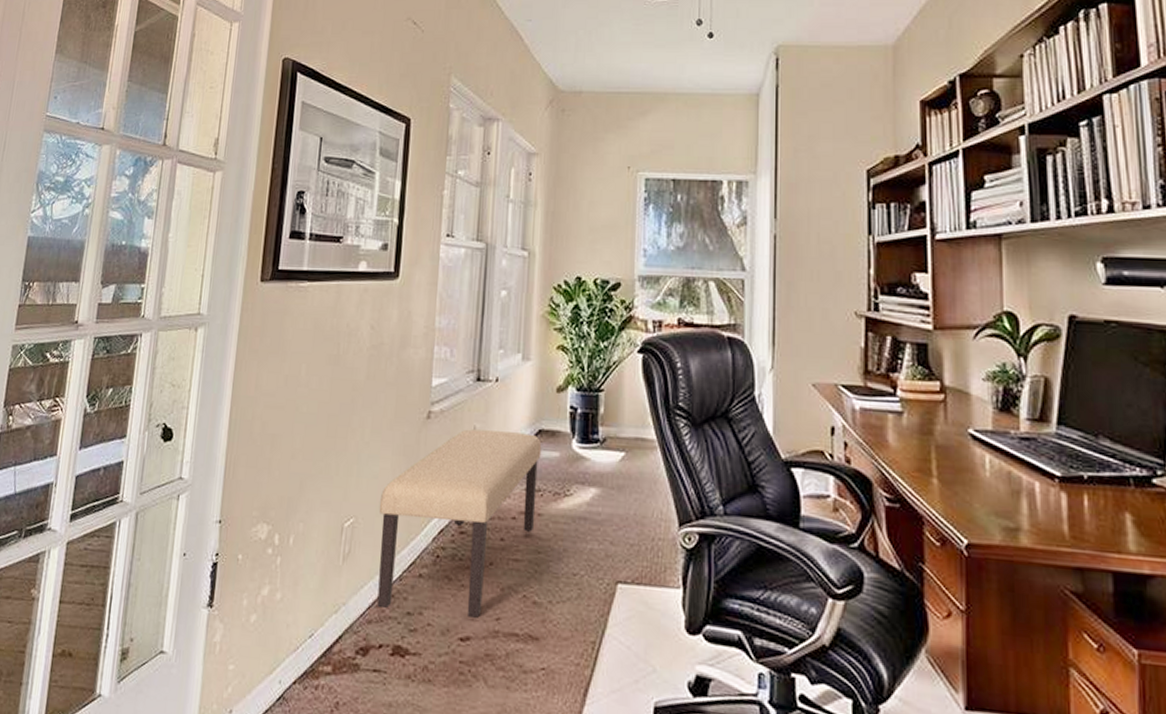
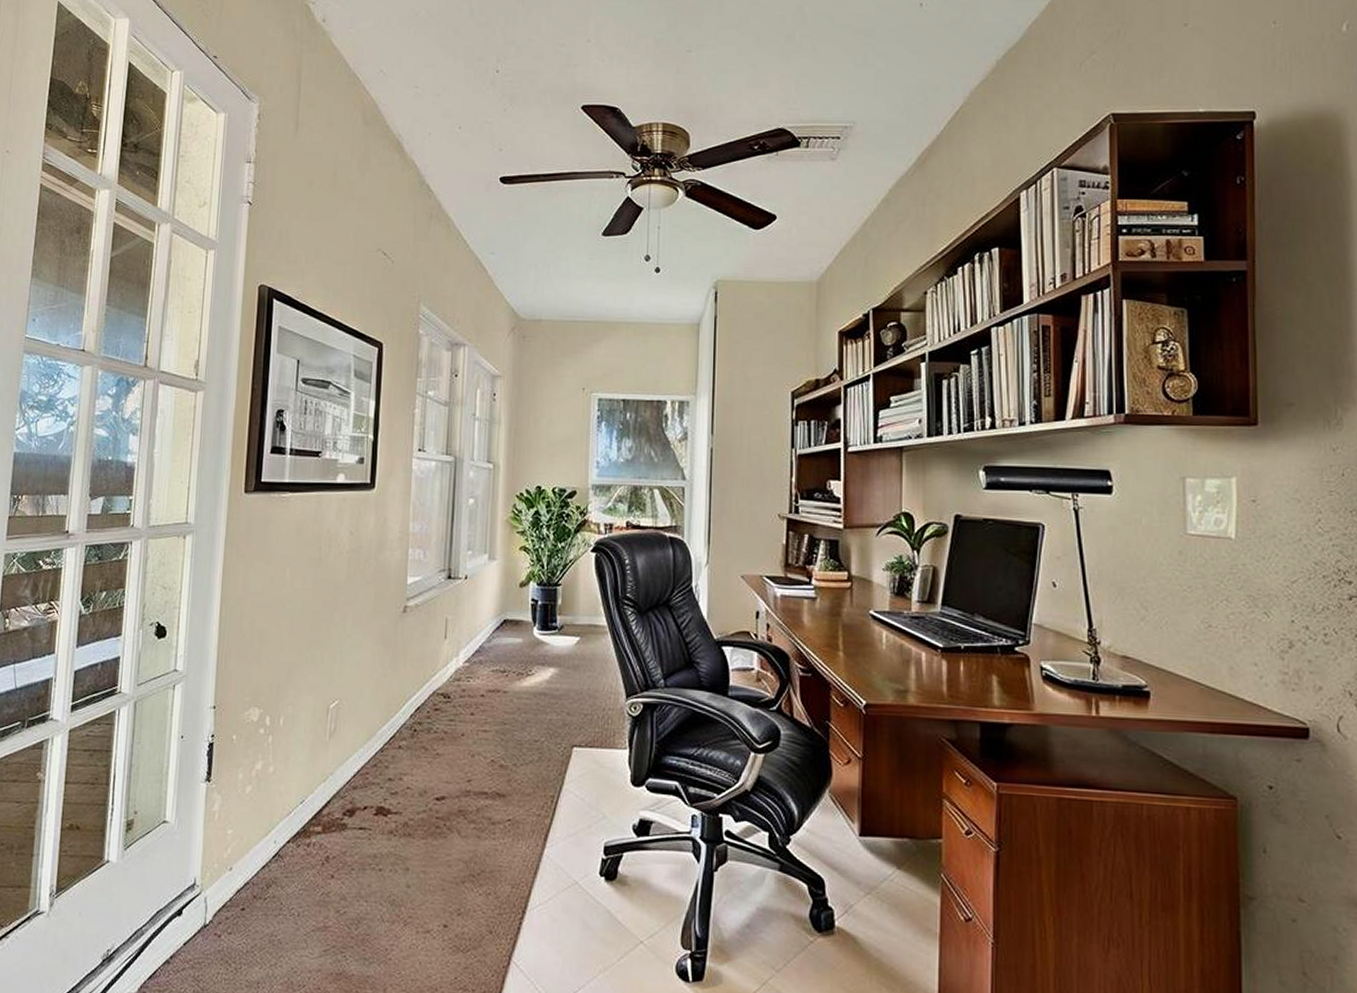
bench: present [377,429,542,618] -> none [361,620,507,781]

